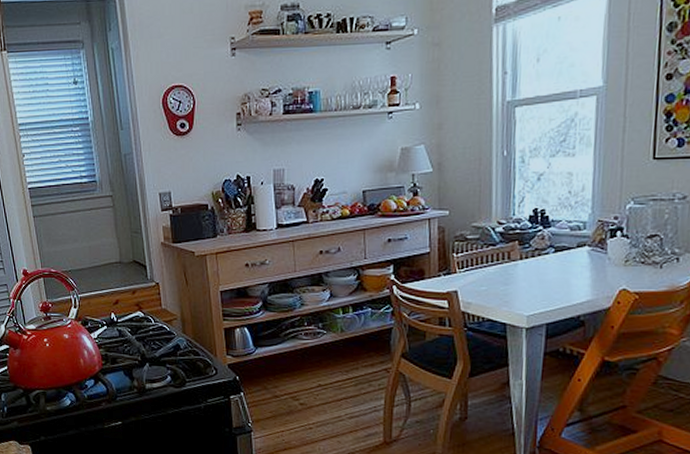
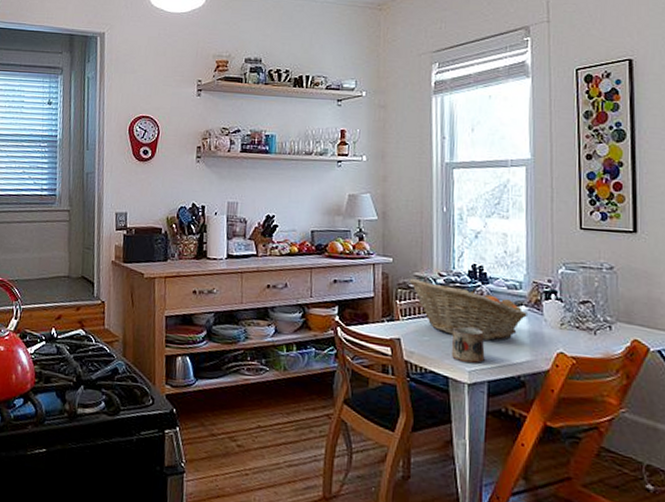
fruit basket: none [466,229,590,284] -> present [409,278,527,341]
mug: none [510,273,545,308] -> present [452,326,485,363]

